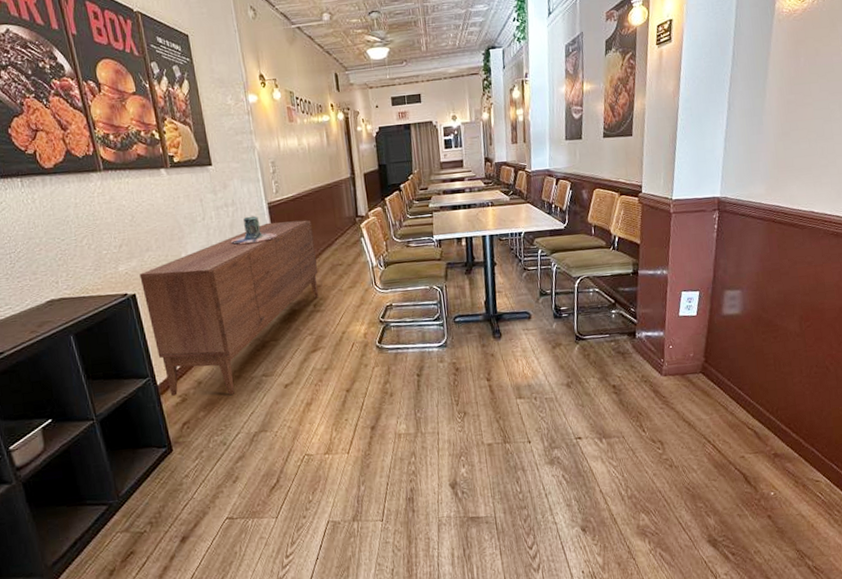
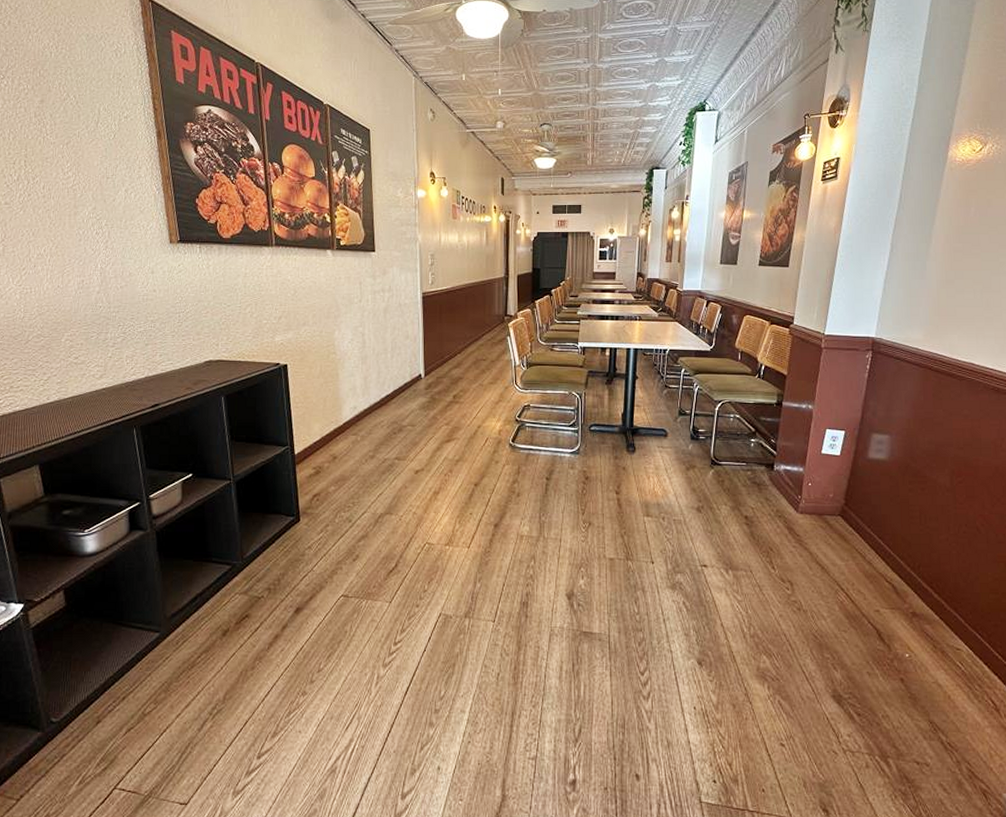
sideboard: present [139,220,319,396] -> none [293,311,462,474]
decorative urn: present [231,215,278,244] -> none [383,303,428,329]

